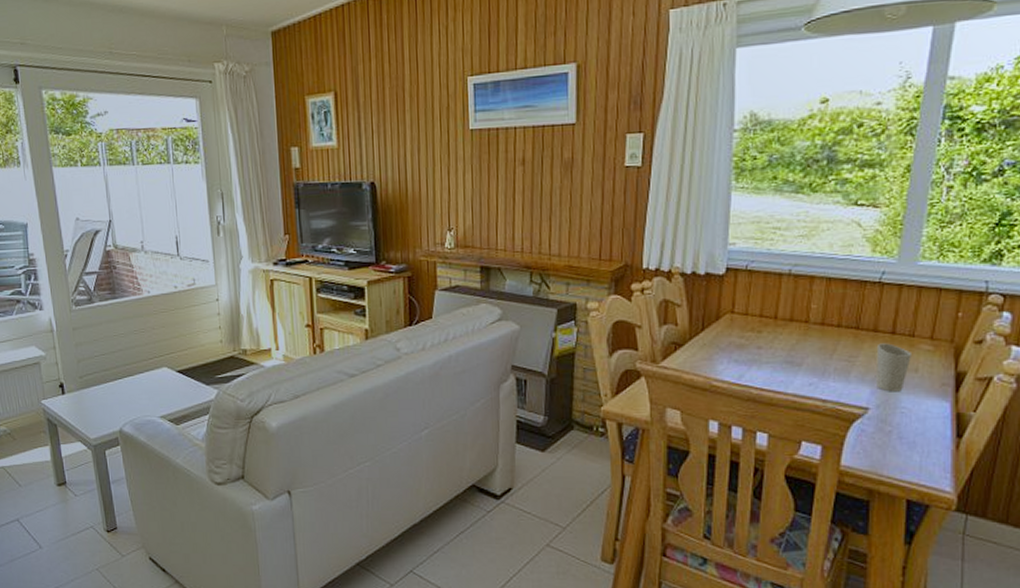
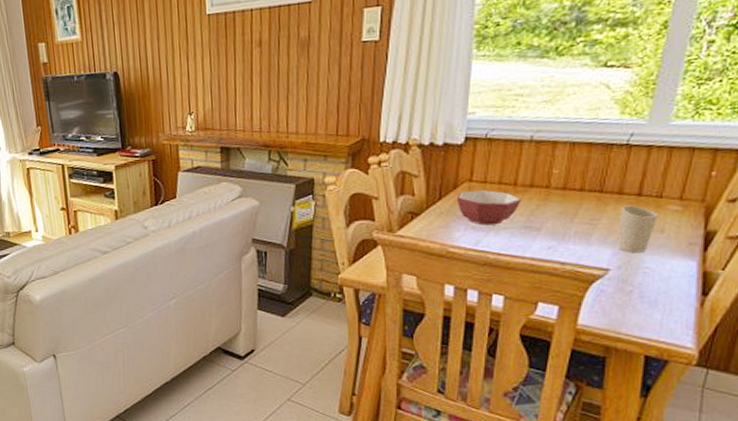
bowl: none [718,323,782,359] -> present [456,190,522,225]

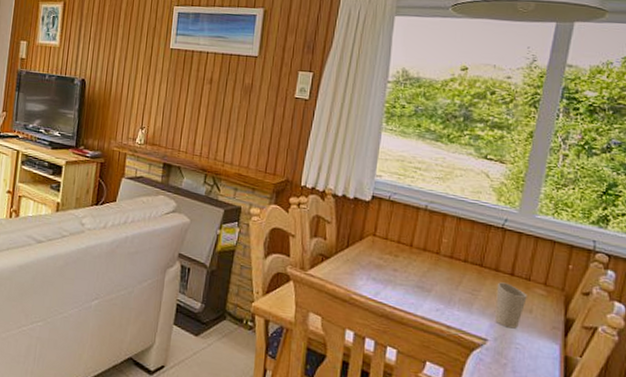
bowl: present [456,190,522,225] -> none [361,244,416,280]

